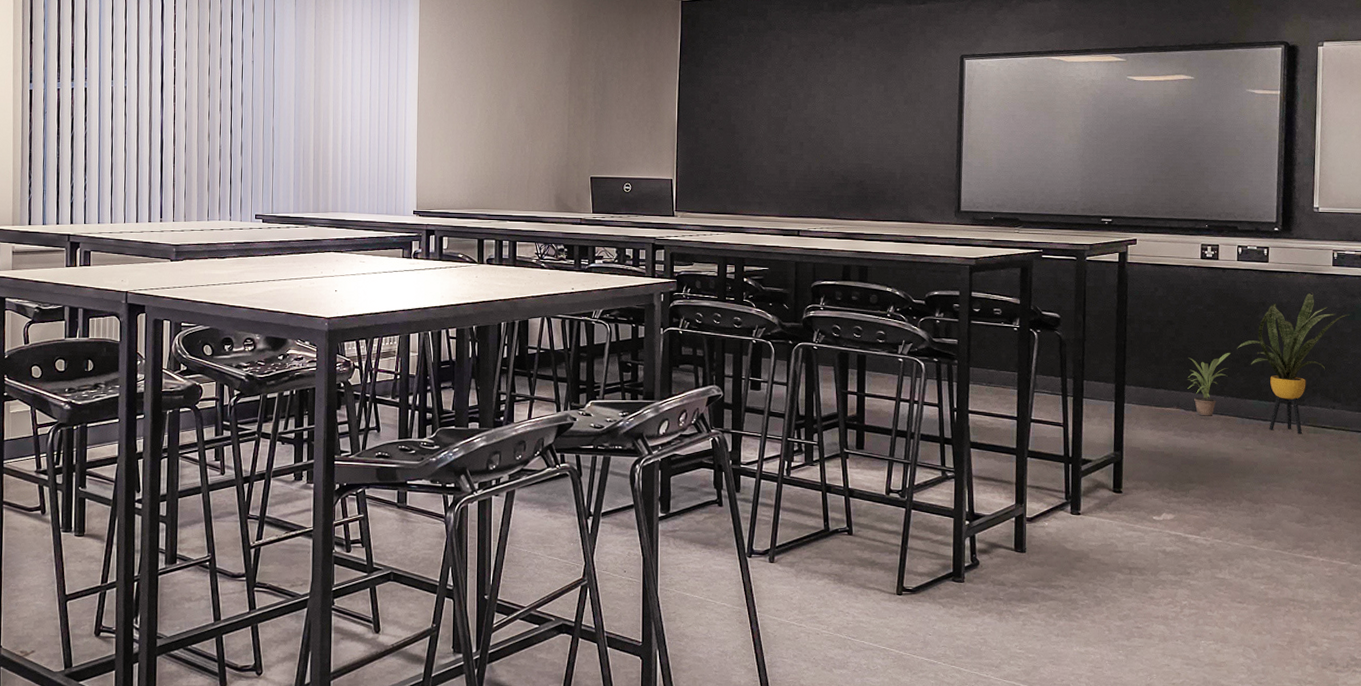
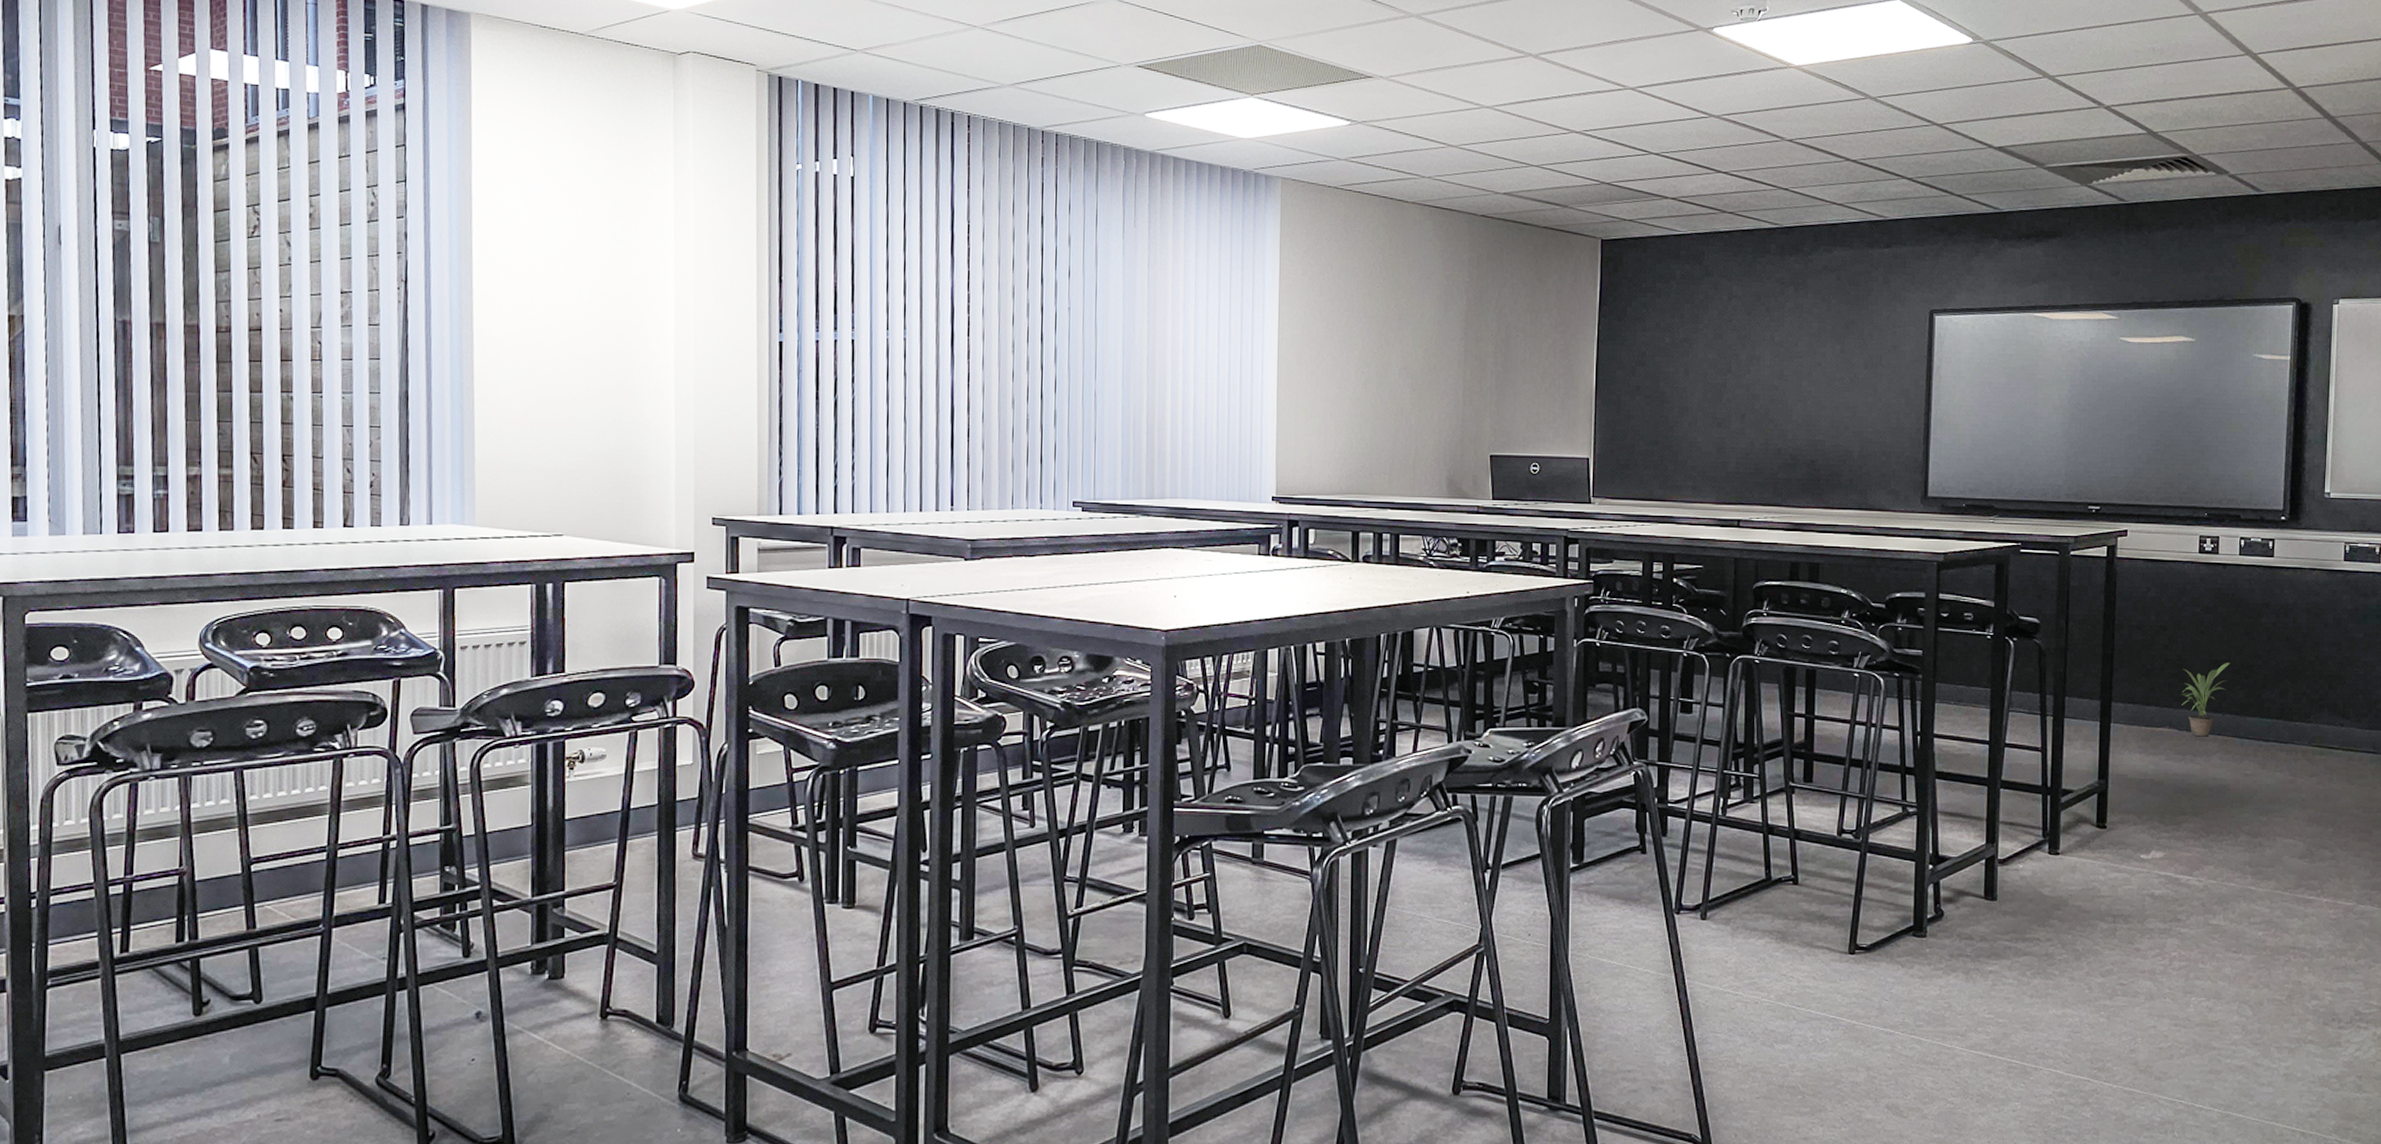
house plant: present [1237,291,1352,434] -> none [2237,591,2364,756]

